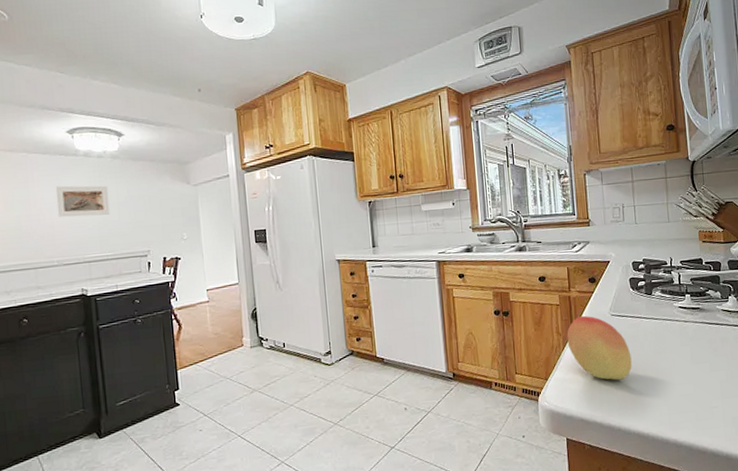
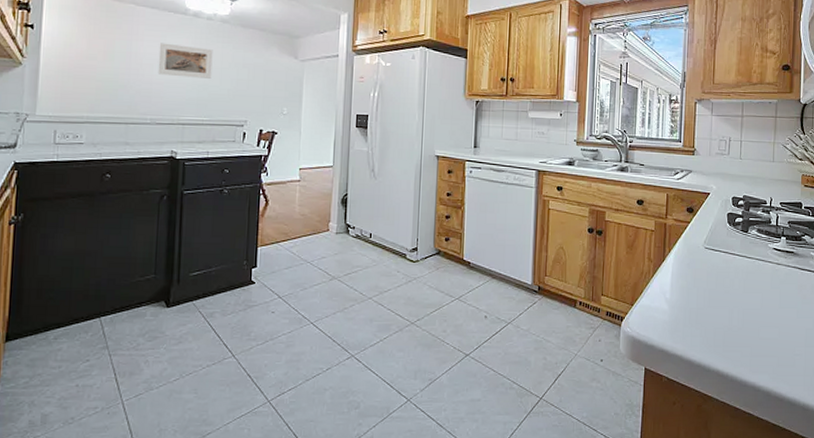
fruit: present [567,315,632,381] -> none [658,244,720,315]

